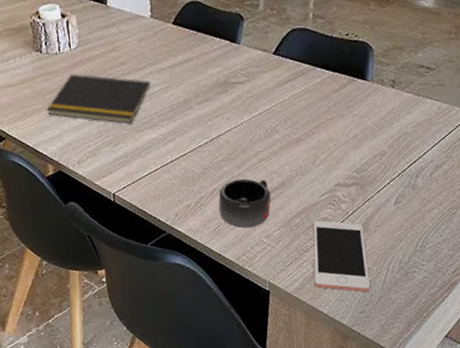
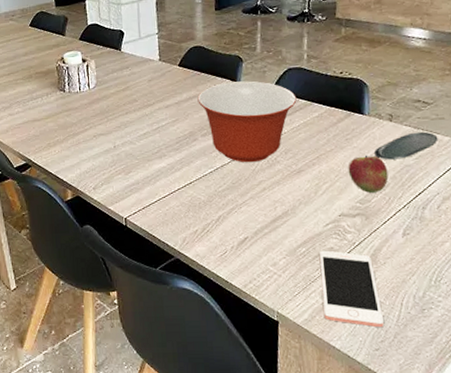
notepad: present [46,74,152,124] -> none [67,110,160,154]
mixing bowl: none [193,42,299,133] -> present [197,81,297,163]
mug: present [218,178,271,228] -> none [224,207,276,256]
fruit: none [347,123,386,162] -> present [348,155,389,193]
oval tray: none [374,98,437,128] -> present [374,131,439,160]

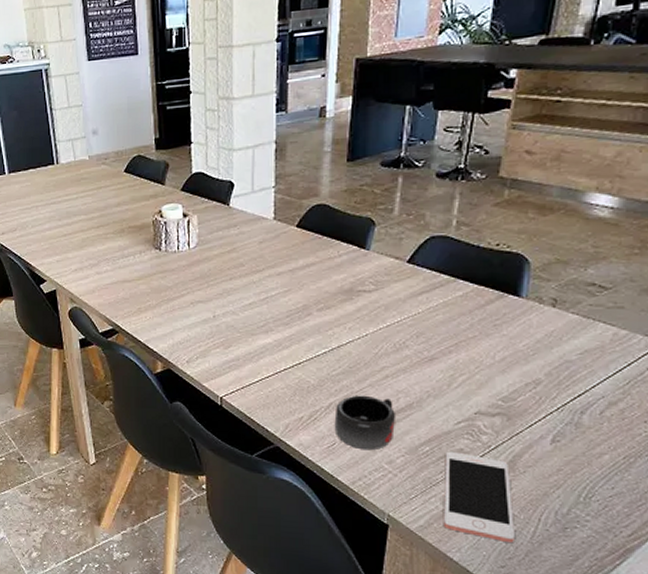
mixing bowl: present [197,81,297,163] -> none [316,249,438,345]
mug: none [224,207,276,256] -> present [334,395,396,451]
fruit: present [348,155,389,193] -> none [492,345,542,390]
oval tray: present [374,131,439,160] -> none [528,322,613,353]

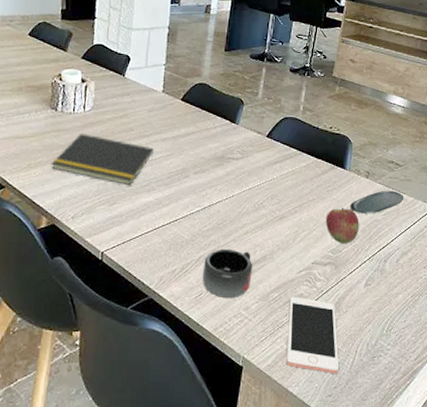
notepad: none [160,273,270,326] -> present [51,133,155,185]
fruit: none [492,345,542,390] -> present [325,207,359,243]
oval tray: none [528,322,613,353] -> present [350,190,404,214]

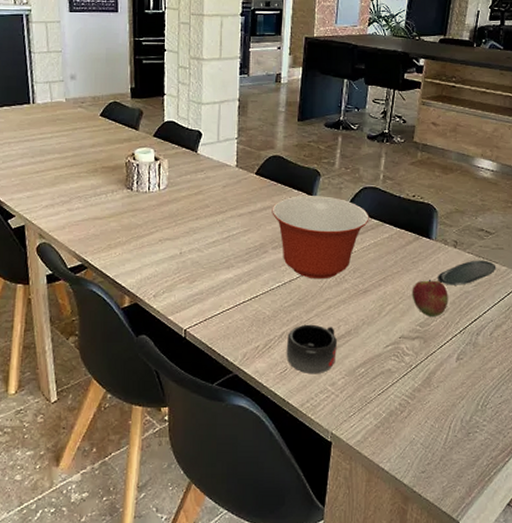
notepad: present [51,133,155,185] -> none [130,212,232,262]
mixing bowl: none [195,123,289,205] -> present [272,196,369,279]
cell phone: present [286,296,340,374] -> none [376,372,433,450]

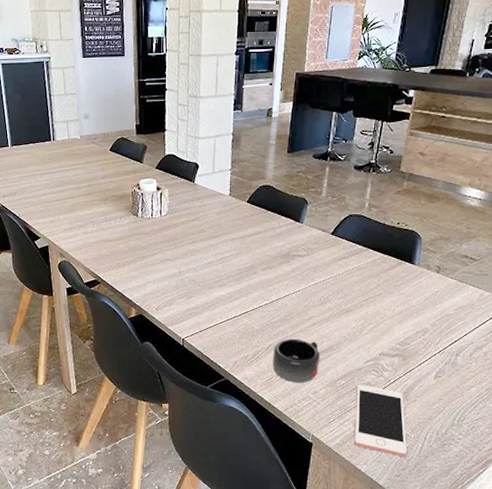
mixing bowl: present [272,196,369,279] -> none [261,222,354,299]
cell phone: none [376,372,433,450] -> present [354,384,408,457]
fruit: present [412,279,448,316] -> none [393,301,429,337]
oval tray: present [438,260,496,285] -> none [419,285,480,309]

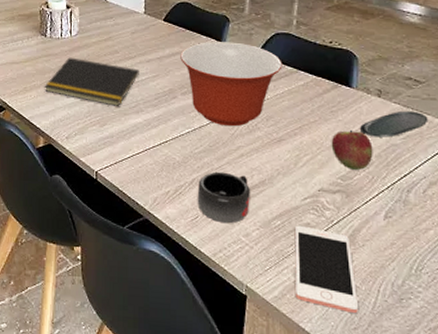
notepad: none [135,236,225,281] -> present [44,57,141,106]
mixing bowl: none [261,222,354,299] -> present [180,42,283,127]
fruit: none [393,301,429,337] -> present [331,129,373,170]
oval tray: none [419,285,480,309] -> present [360,110,429,138]

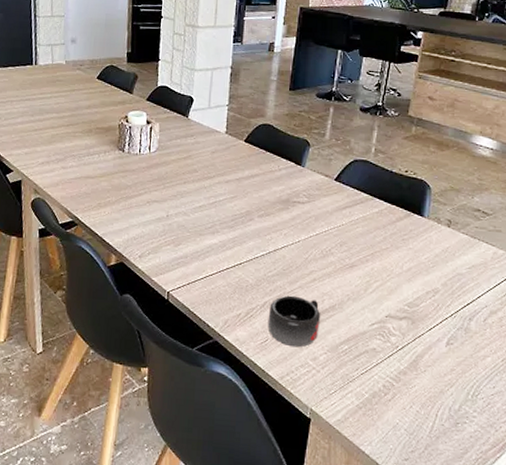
notepad: present [44,57,141,106] -> none [119,174,219,226]
mixing bowl: present [180,42,283,127] -> none [259,165,359,251]
cell phone: present [294,225,359,314] -> none [357,350,417,438]
fruit: present [331,129,373,170] -> none [400,258,440,297]
oval tray: present [360,110,429,138] -> none [429,241,493,267]

